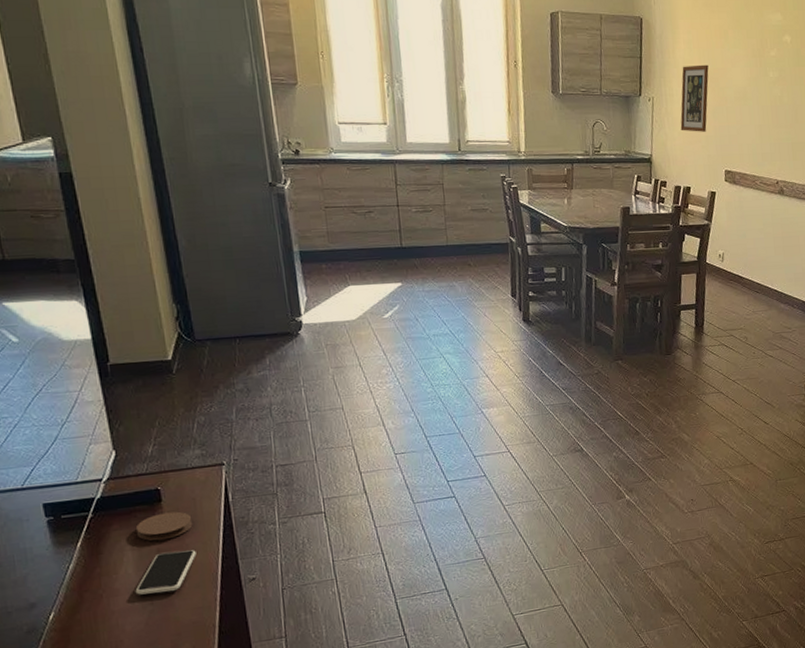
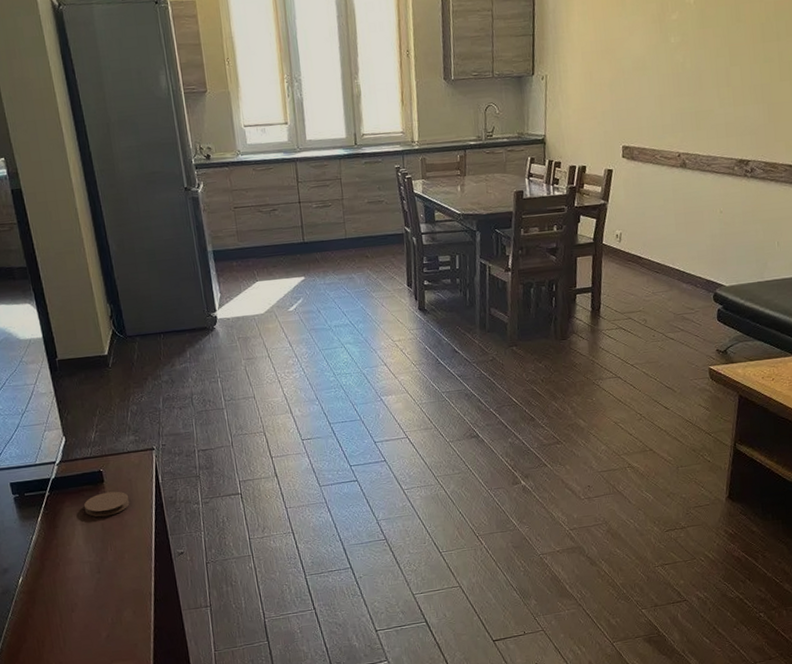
smartphone: present [135,550,197,595] -> none [85,526,134,565]
wall art: present [680,64,709,132] -> none [575,35,605,108]

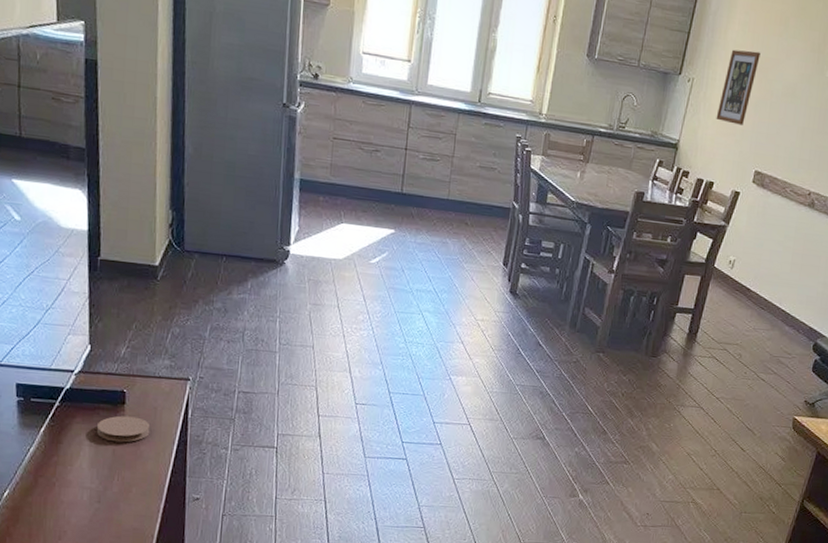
wall art: none [575,35,605,108] -> present [716,49,761,125]

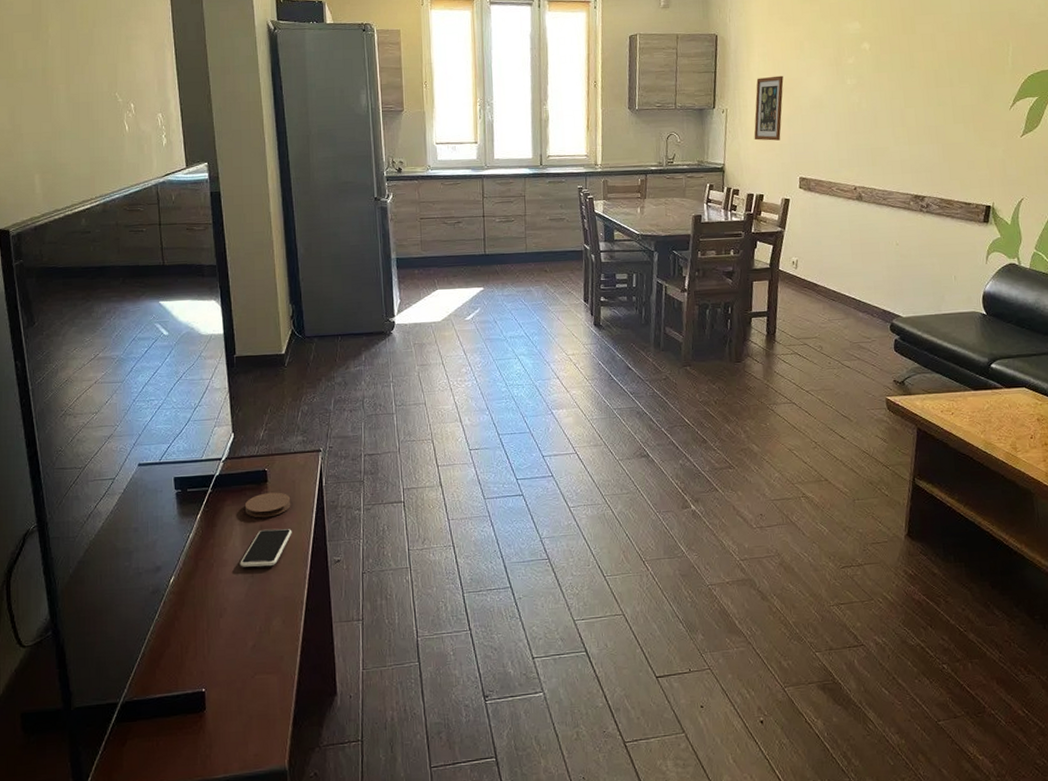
smartphone: none [85,454,148,495] -> present [240,529,292,567]

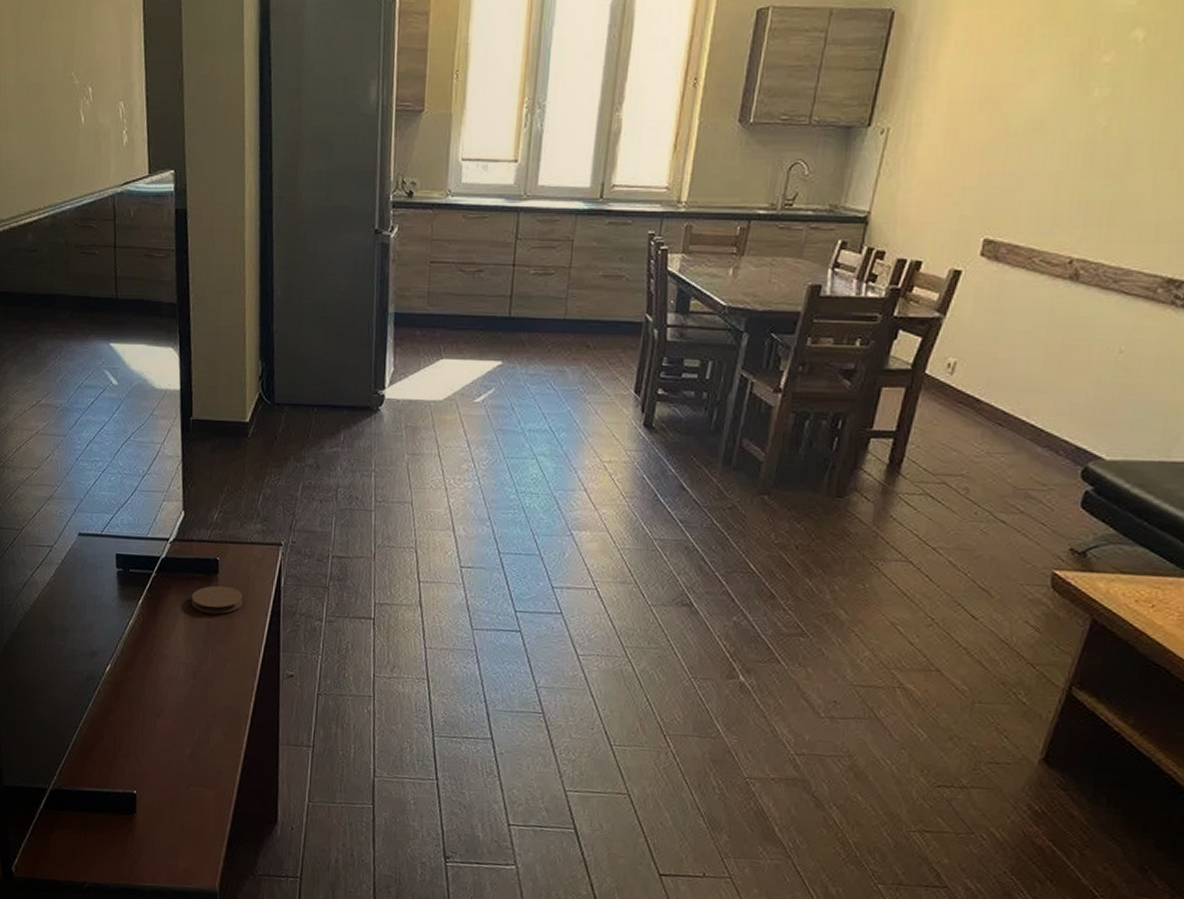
smartphone: present [240,529,292,567] -> none [181,627,242,671]
wall art: present [754,75,784,141] -> none [923,78,989,181]

